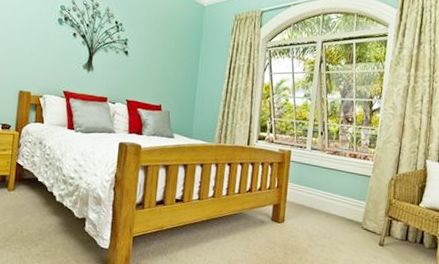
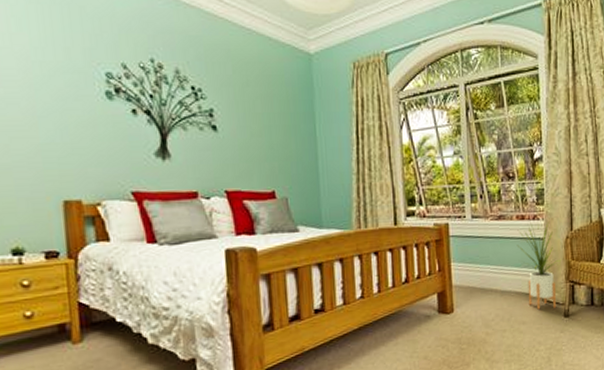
house plant: none [346,162,386,236] -> present [516,222,563,310]

